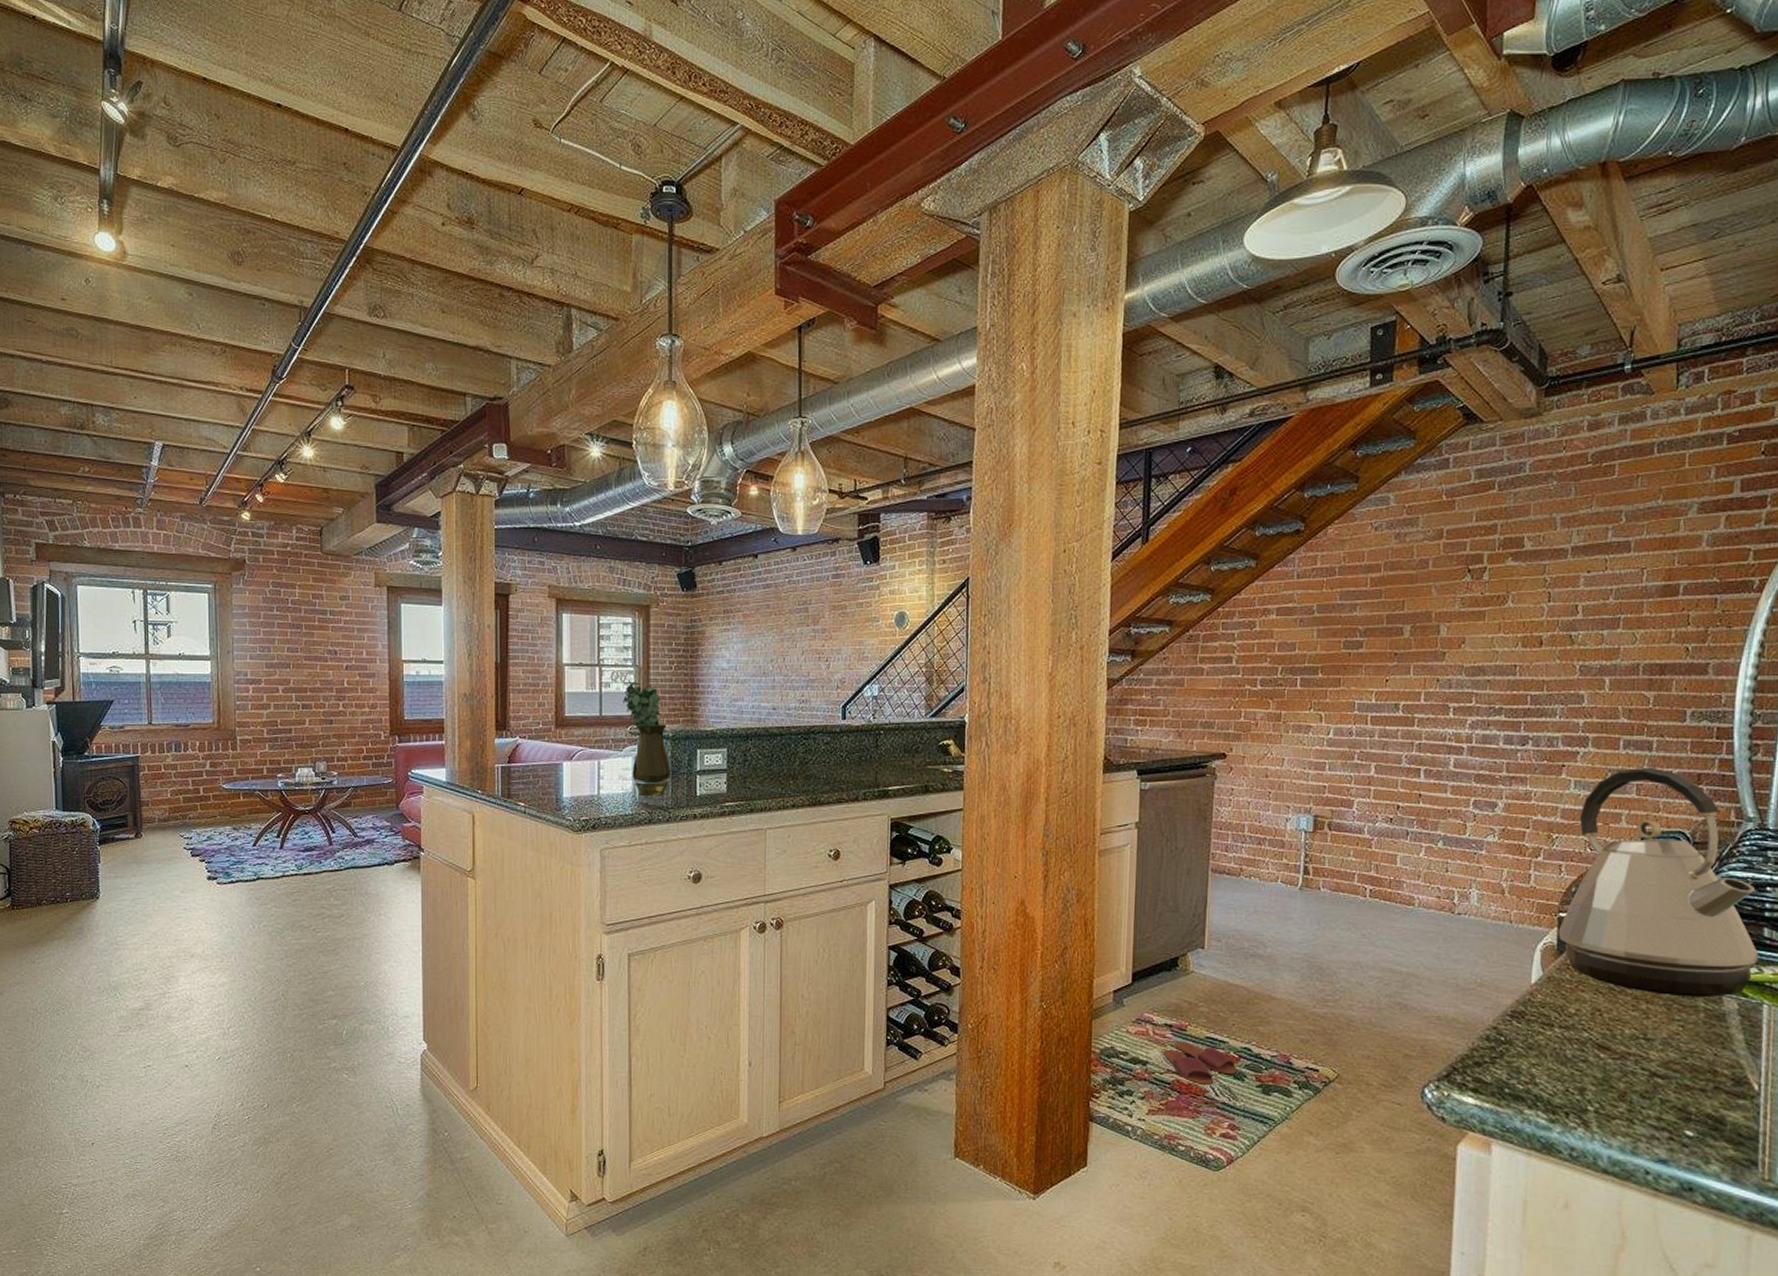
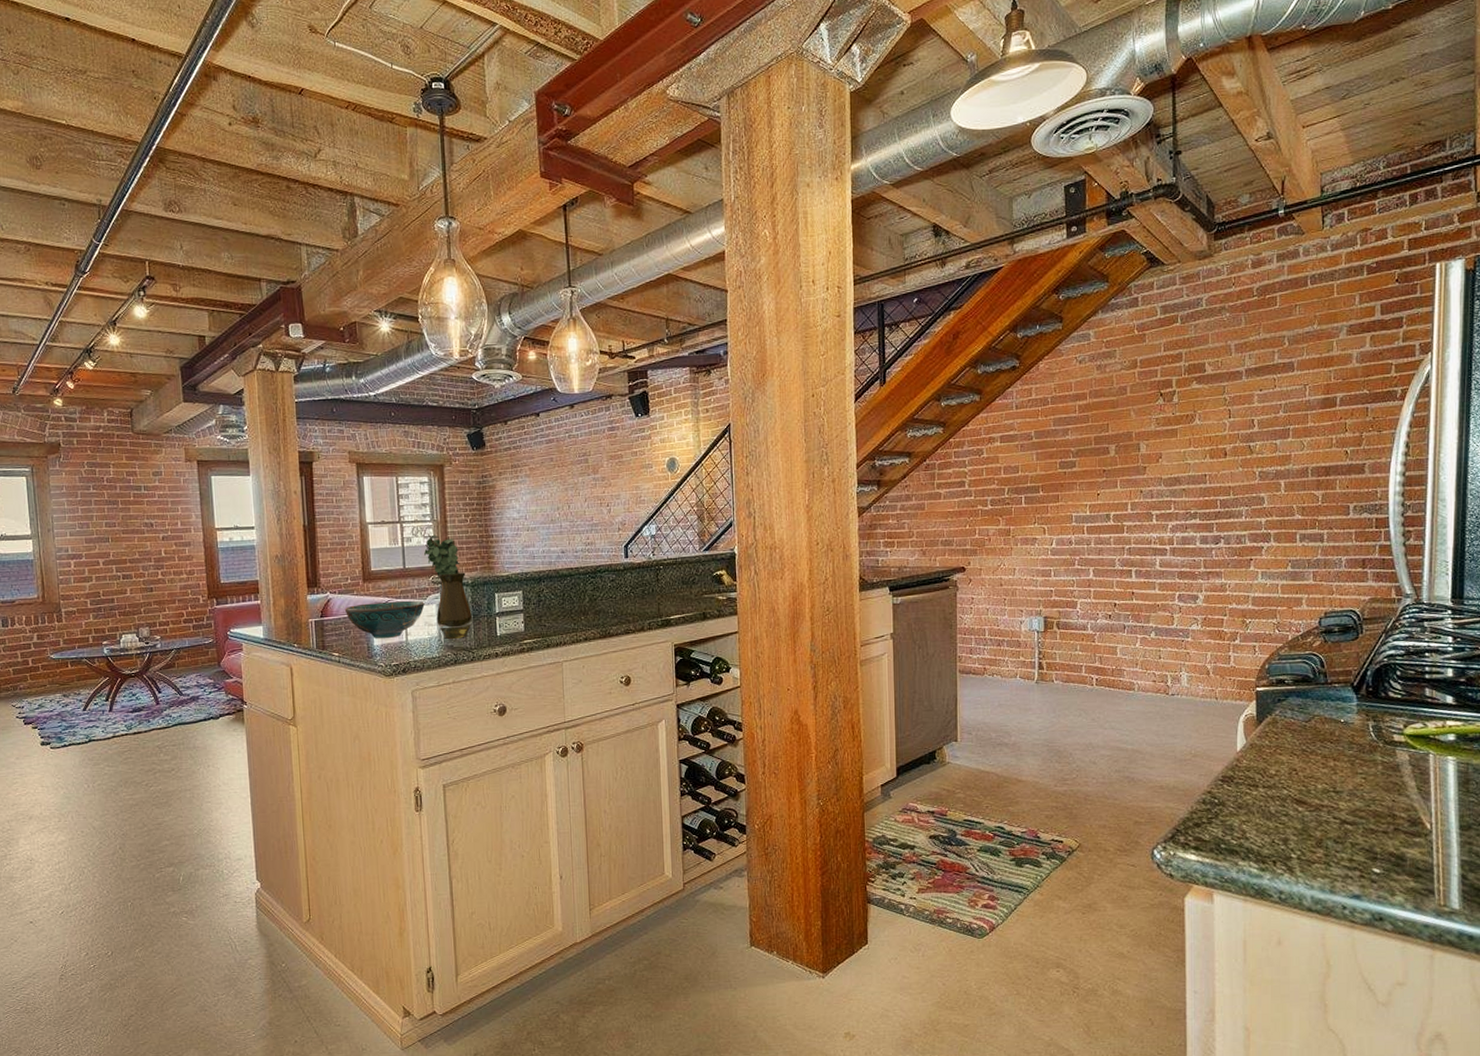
decorative bowl: none [534,750,620,791] -> present [344,600,425,639]
slippers: present [1163,1041,1237,1085] -> none [928,825,993,863]
kettle: present [1558,767,1759,998] -> none [1257,556,1423,753]

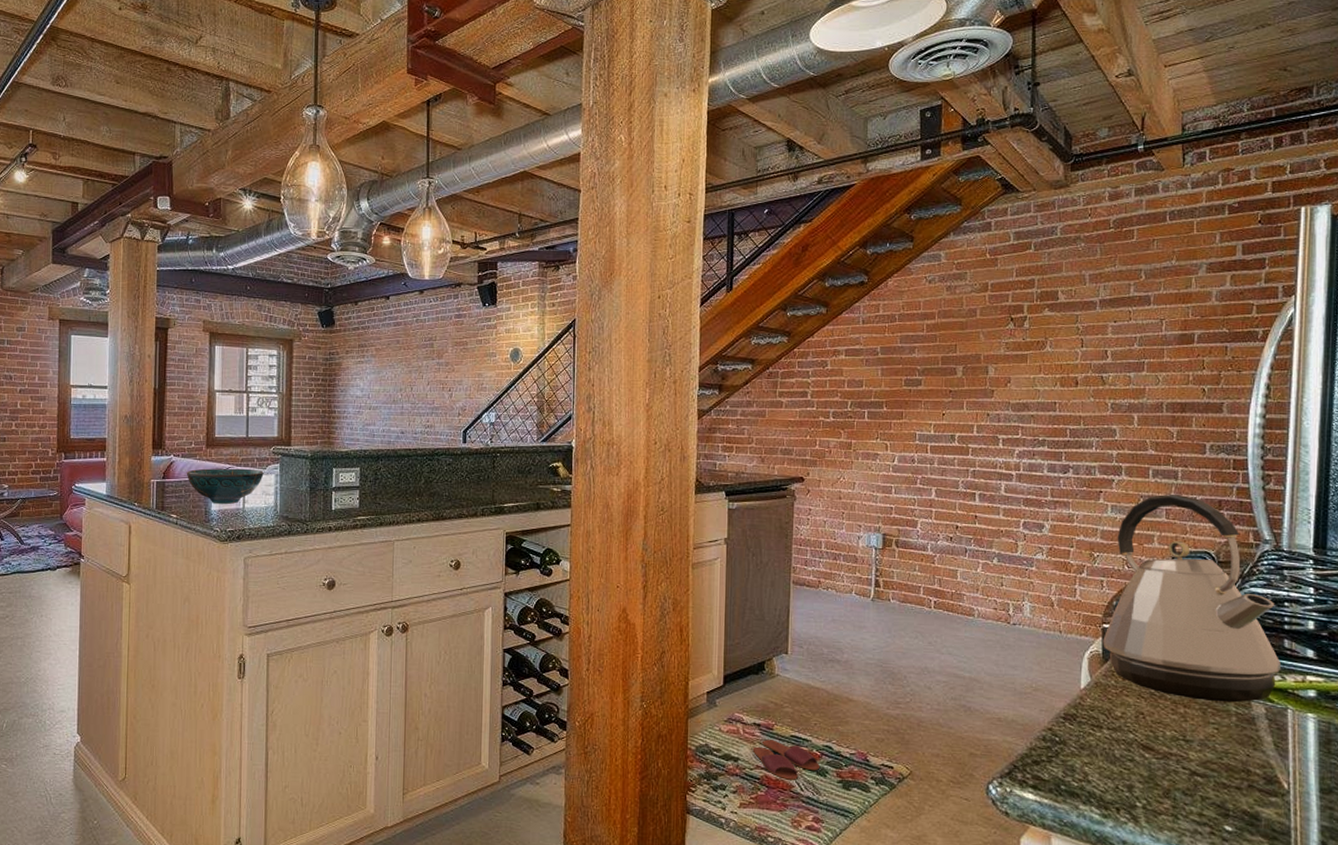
vase: present [424,533,473,639] -> none [268,405,310,510]
slippers: none [928,825,993,863] -> present [752,739,819,780]
kettle: none [1257,556,1423,753] -> present [1103,494,1282,703]

